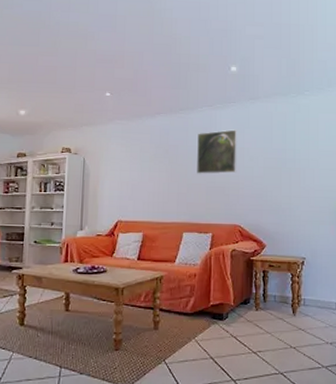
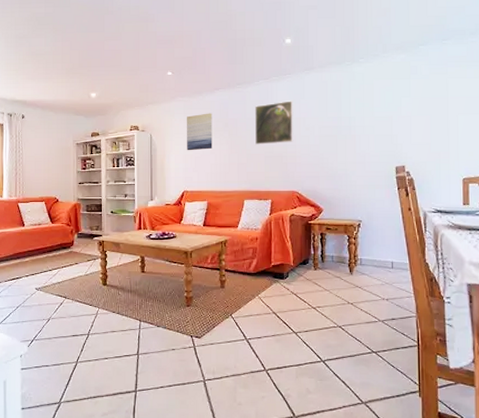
wall art: none [123,138,152,178] -> present [187,113,213,151]

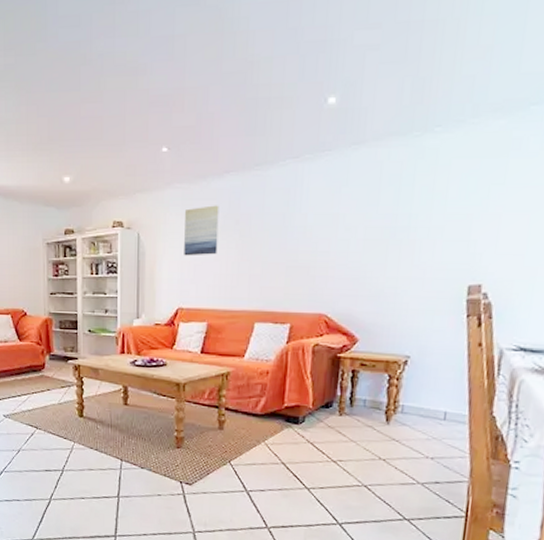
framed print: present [255,100,294,146] -> none [274,189,332,252]

